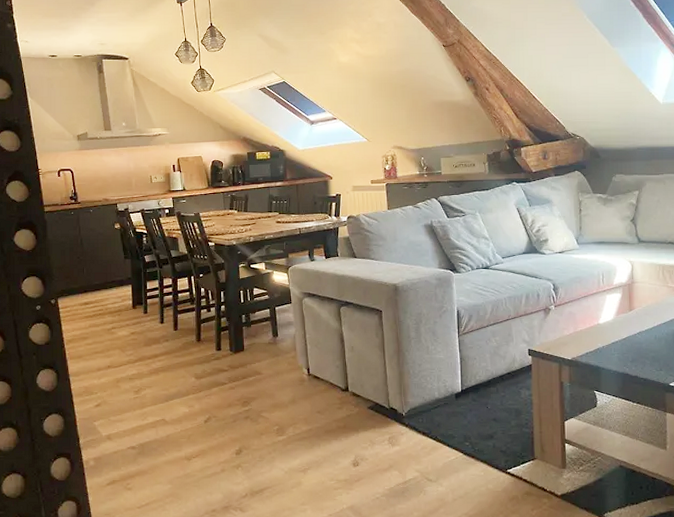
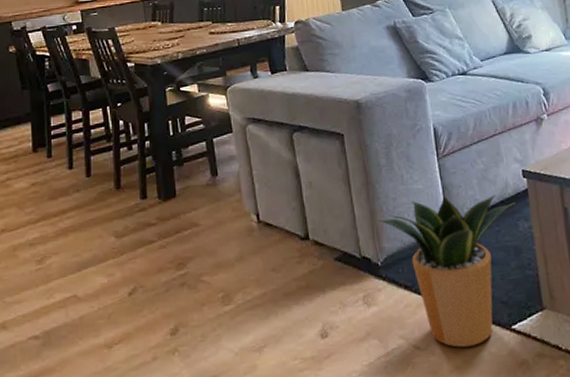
potted plant: none [406,363,521,482] -> present [379,193,516,348]

